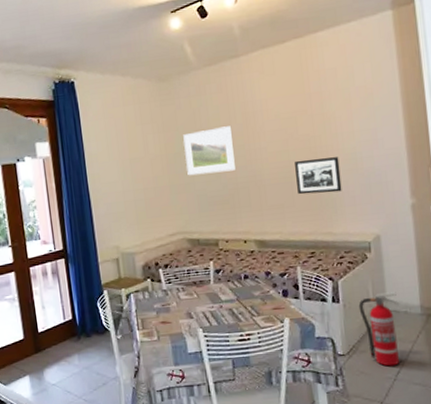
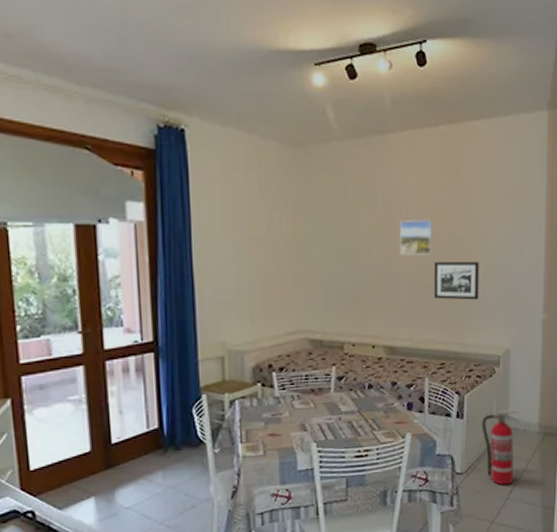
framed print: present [183,126,237,176] -> none [315,212,372,266]
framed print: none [258,124,291,159] -> present [400,219,432,255]

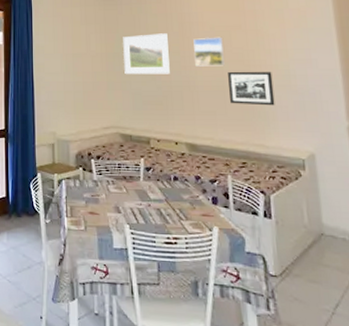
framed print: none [315,212,372,266] -> present [123,33,171,75]
fire extinguisher: present [481,409,519,485] -> none [292,214,339,298]

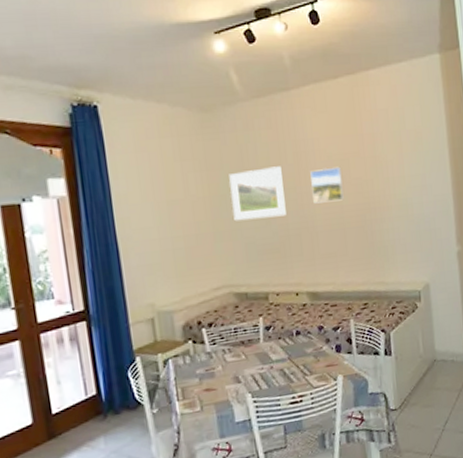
picture frame: present [228,71,275,106] -> none [347,202,394,242]

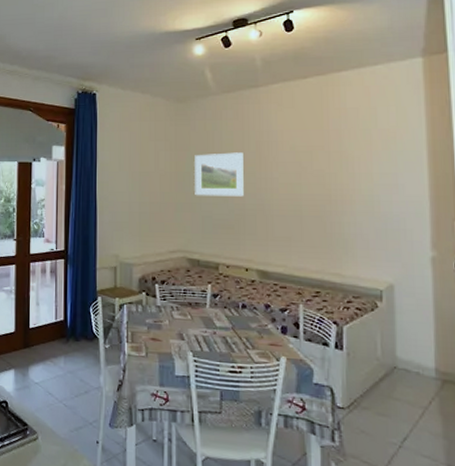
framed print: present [310,166,344,204] -> none [271,157,303,190]

